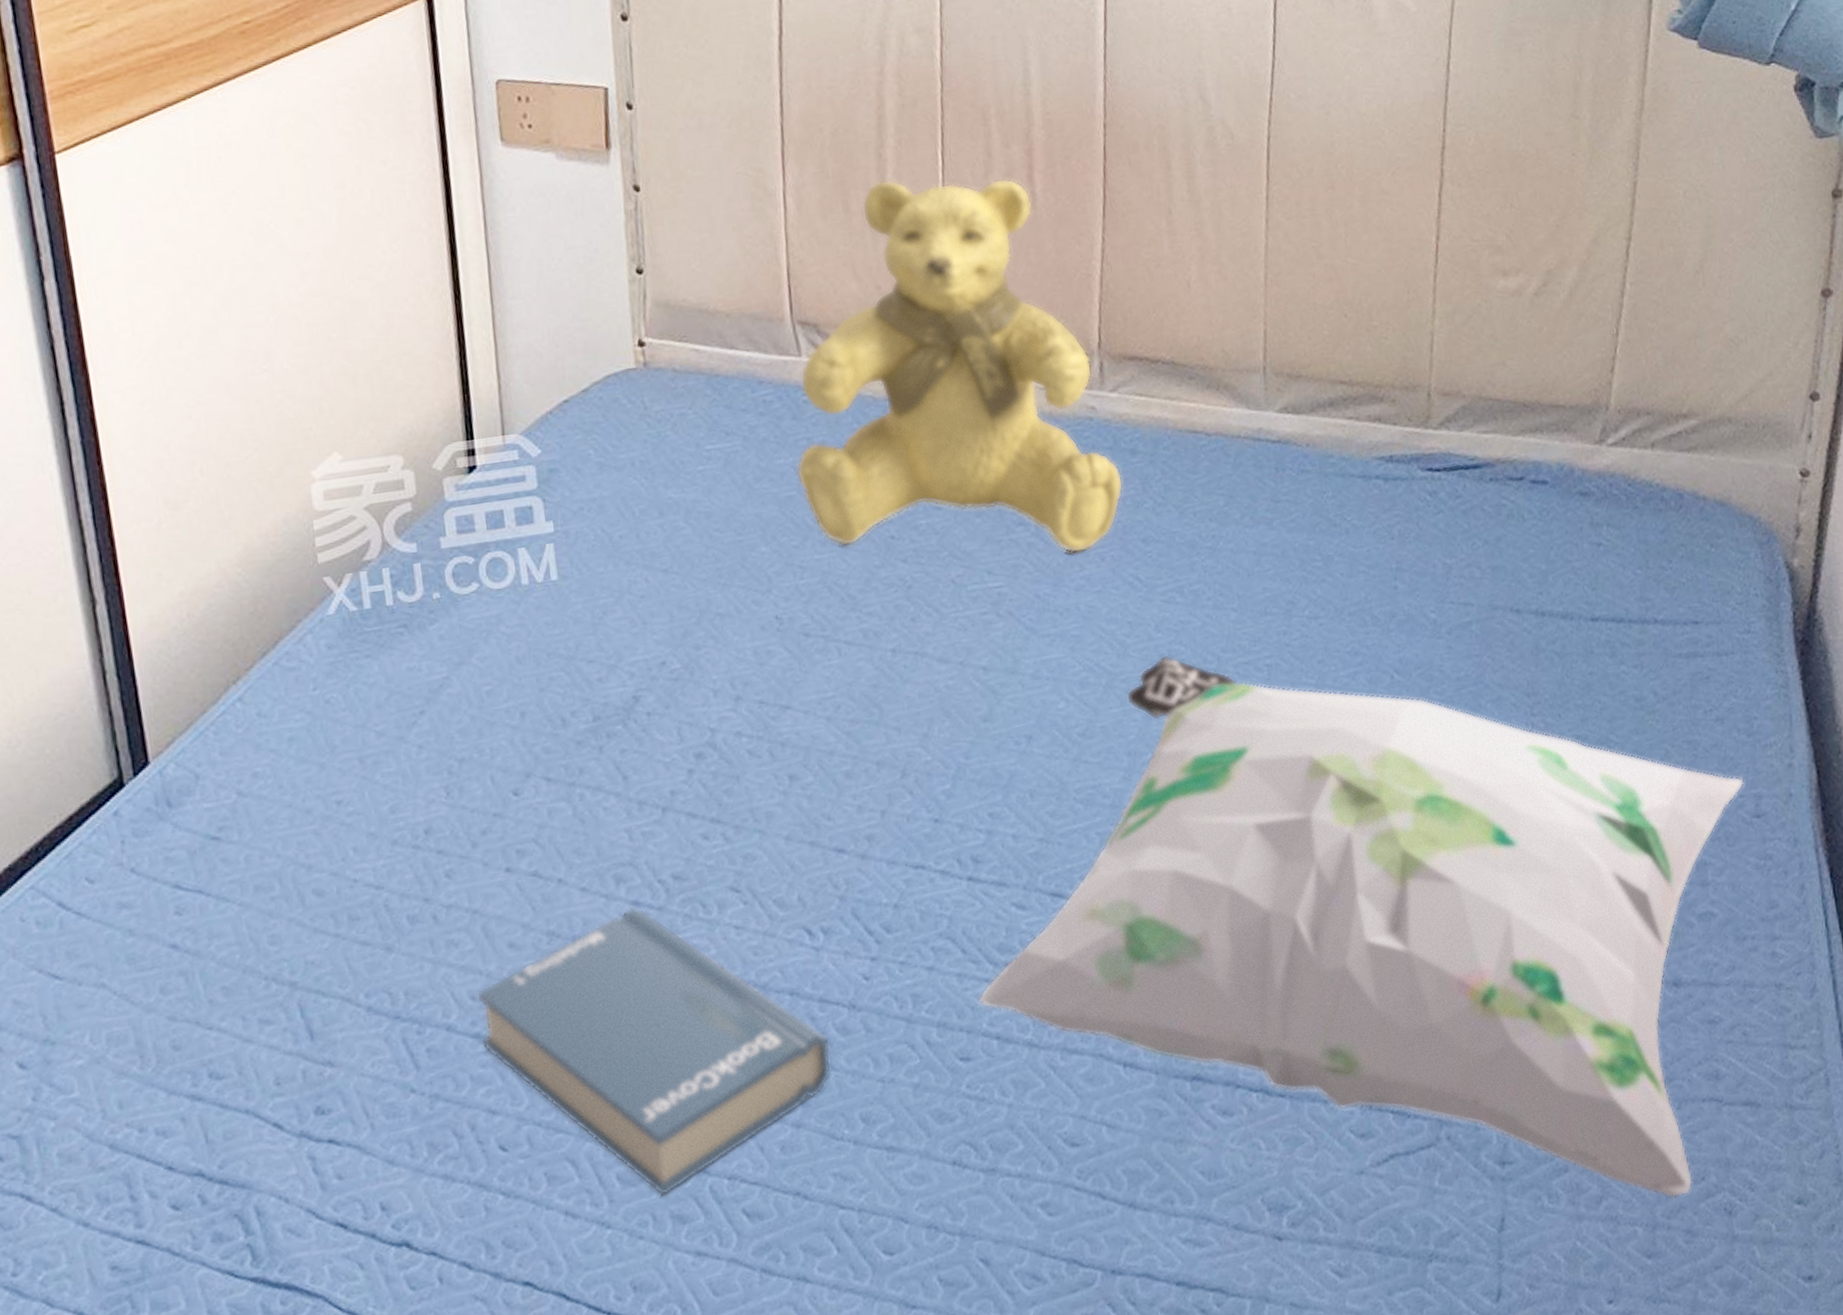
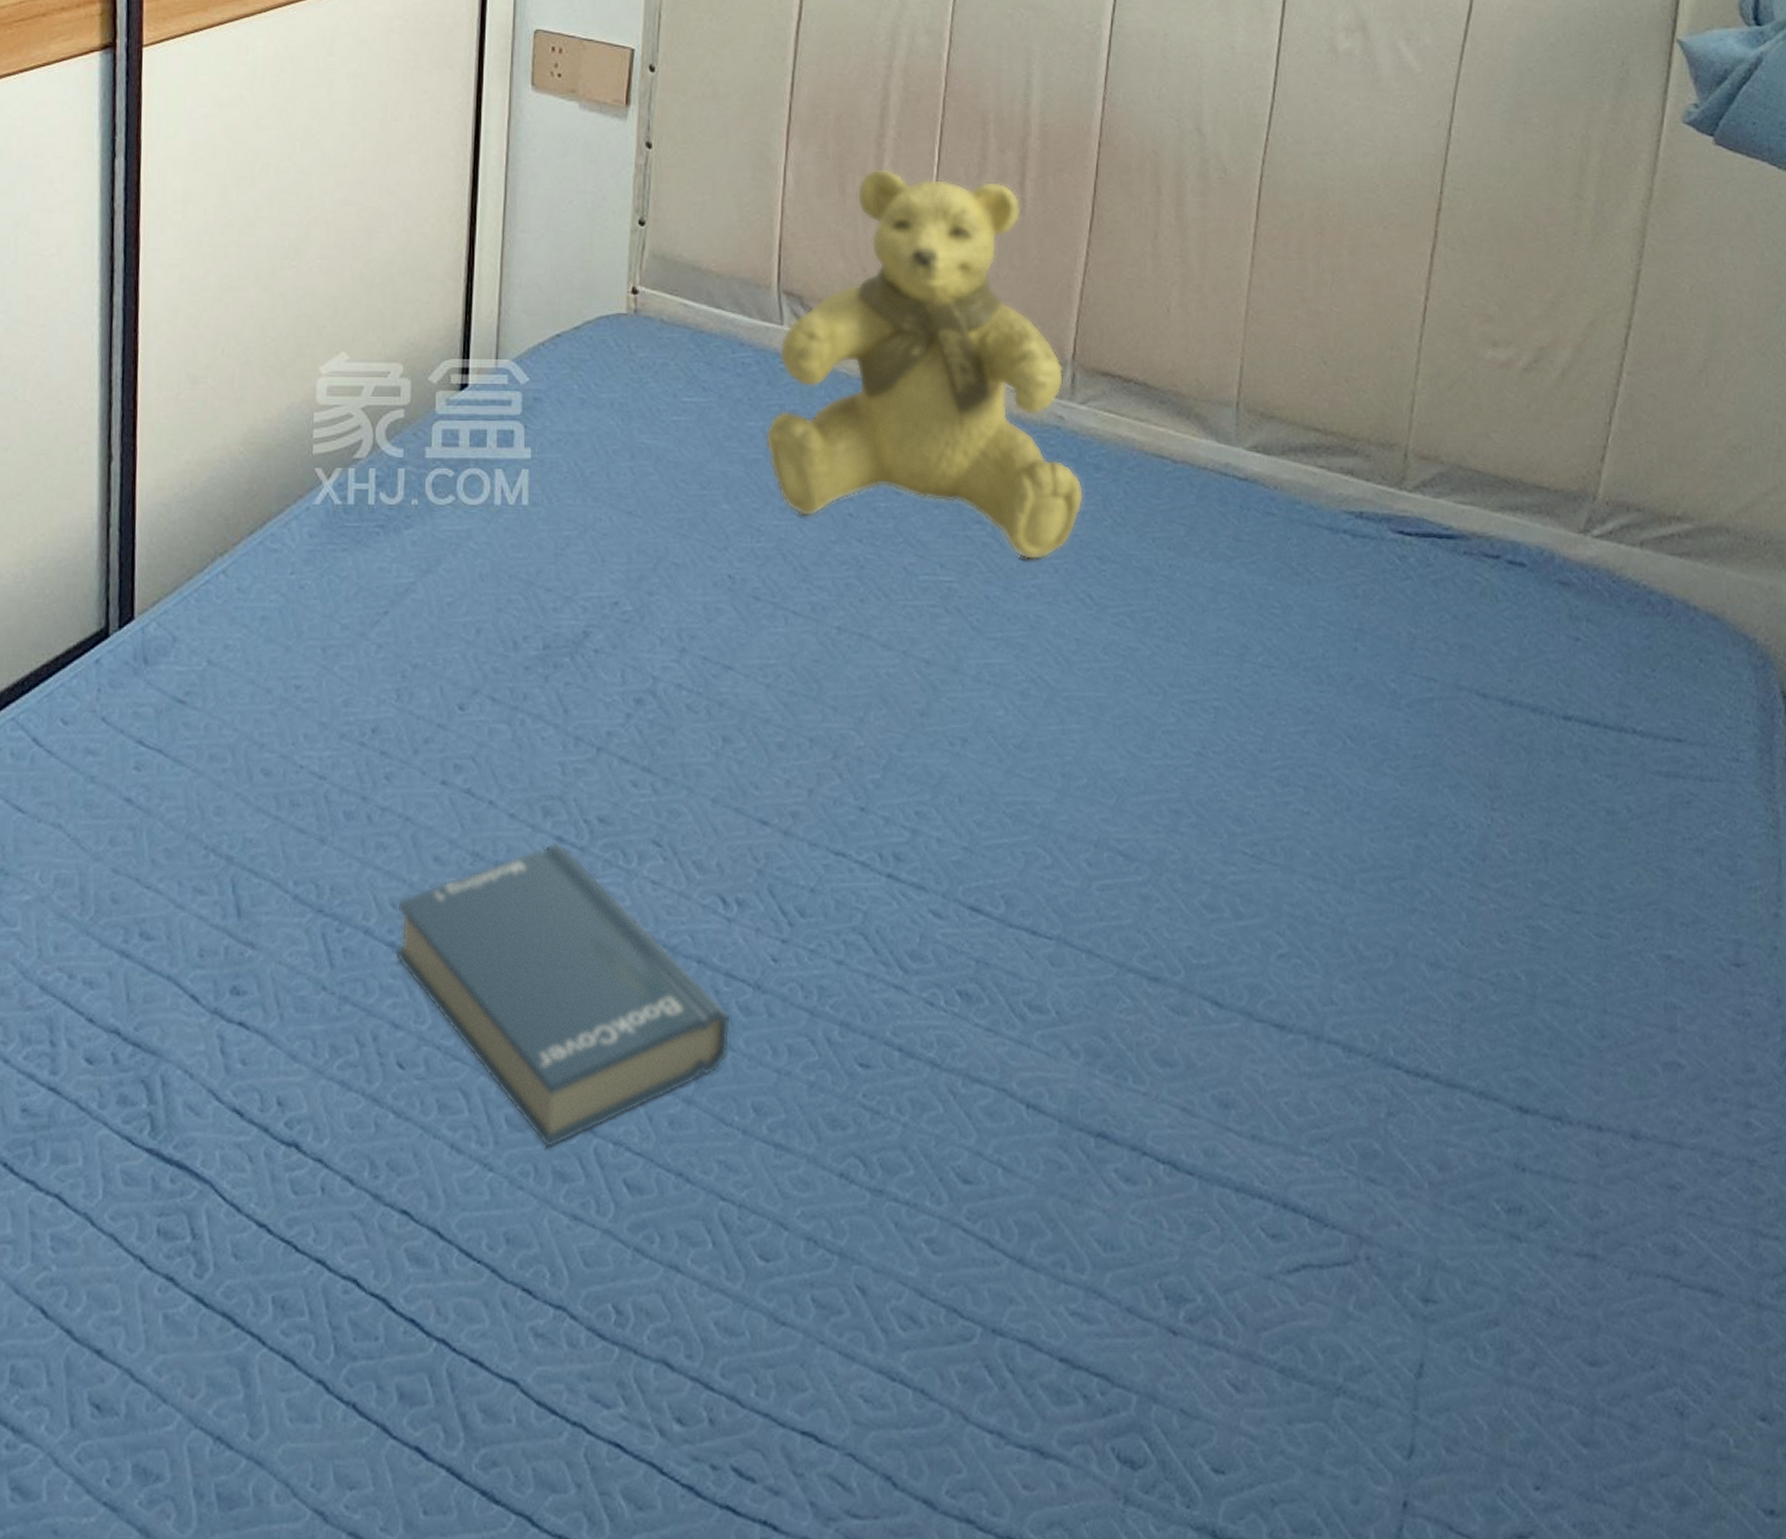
decorative pillow: present [977,655,1744,1199] -> none [884,679,1723,1383]

